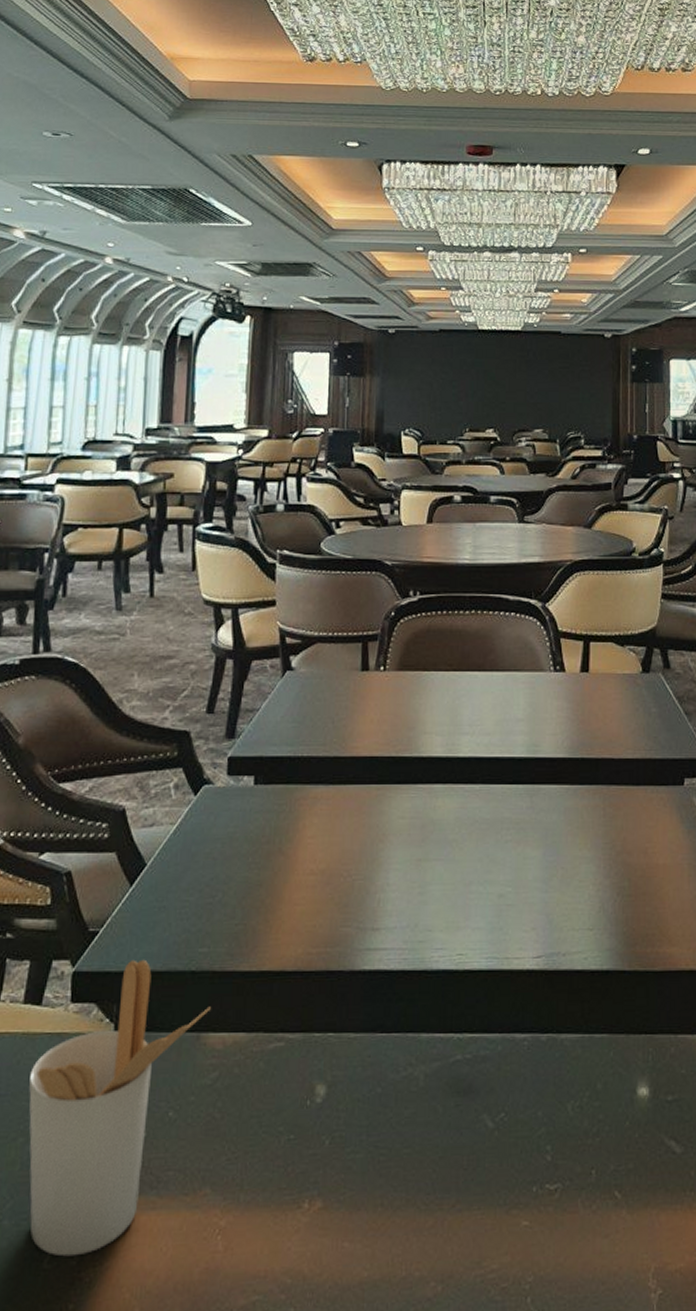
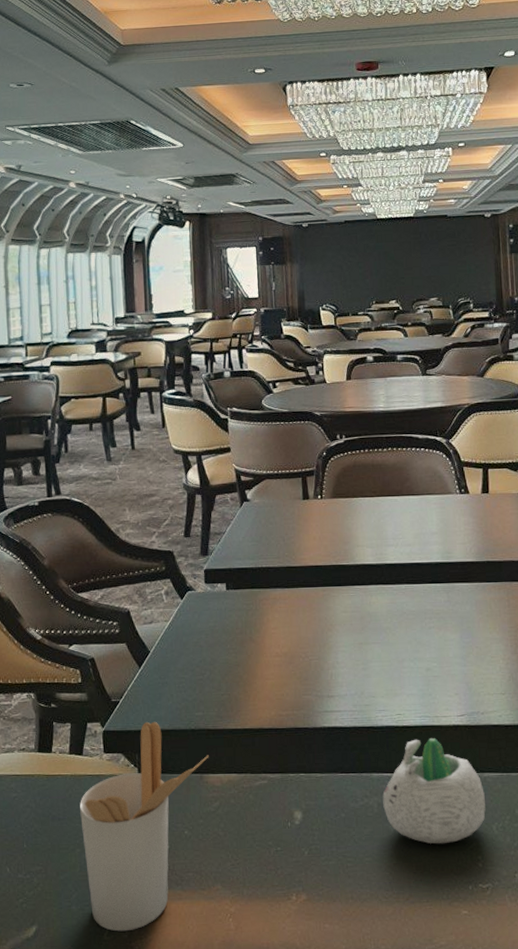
succulent planter: none [431,985,560,1130] -> present [382,737,486,844]

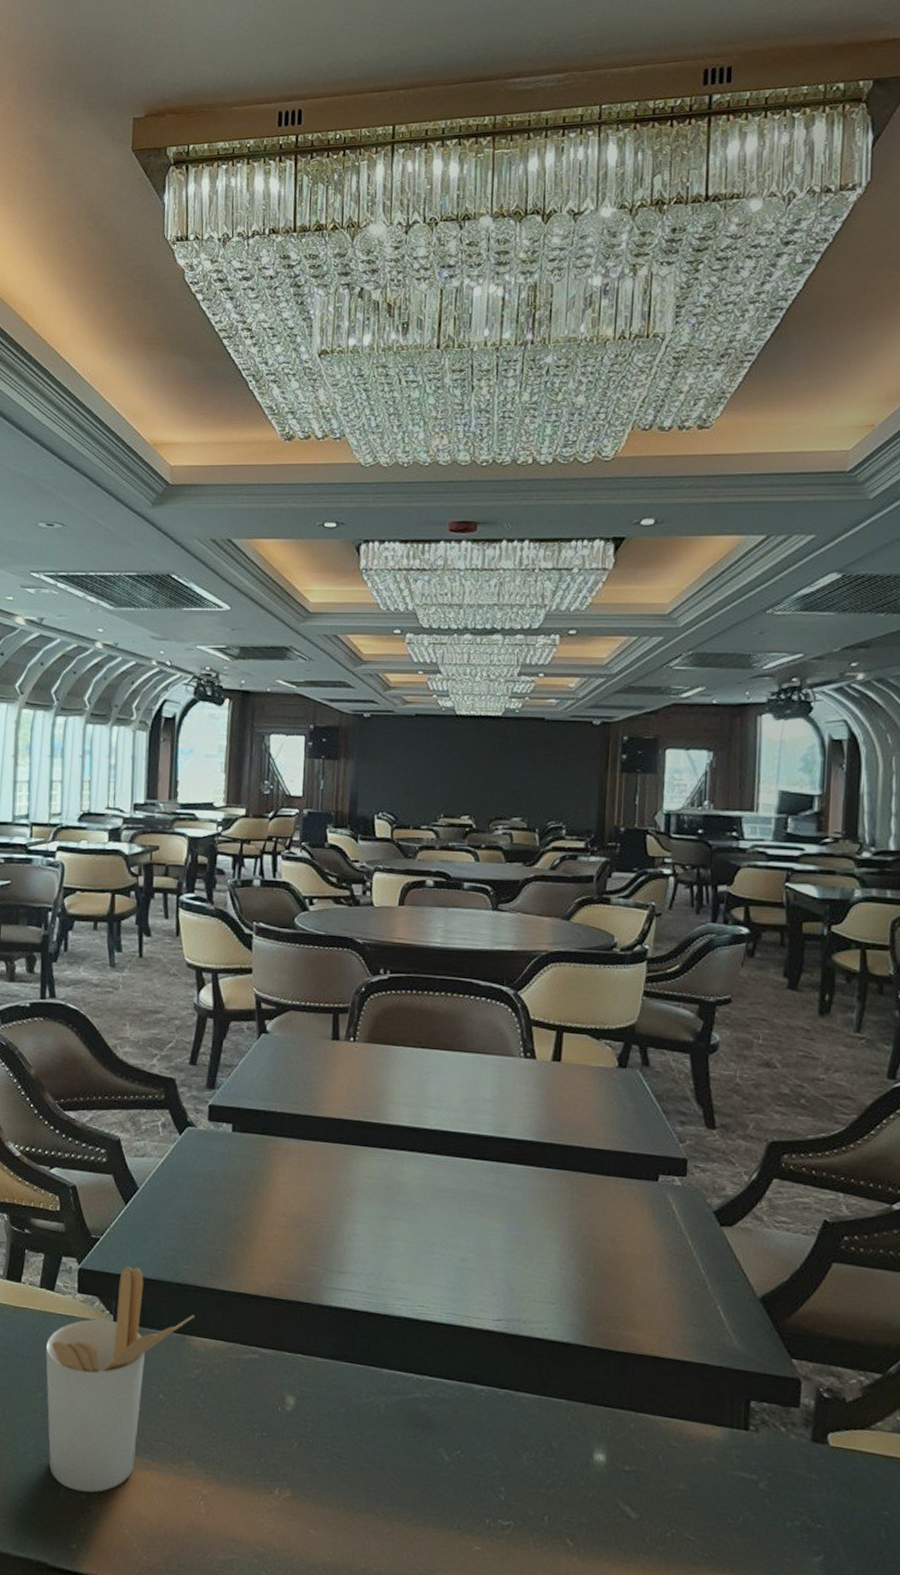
succulent planter: present [382,737,486,844] -> none [392,1338,517,1466]

